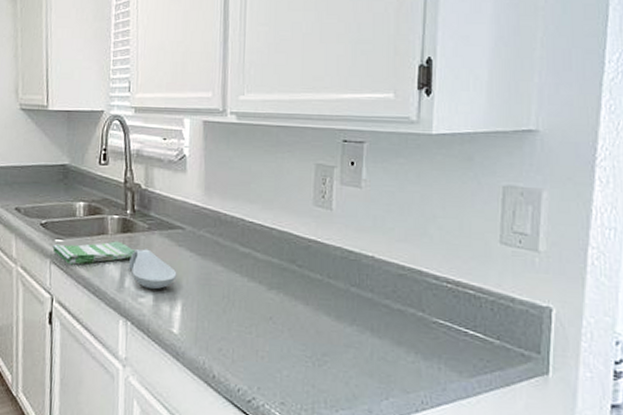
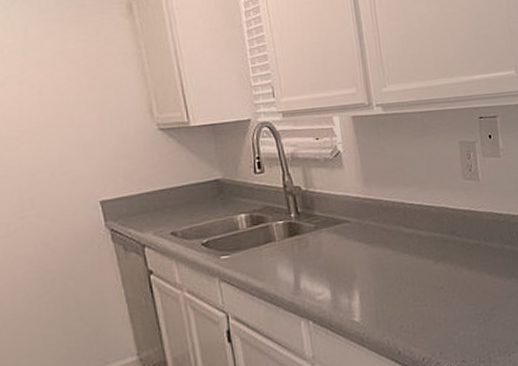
dish towel: present [52,241,135,265] -> none [219,245,305,279]
spoon rest: present [128,249,177,290] -> none [300,247,351,286]

